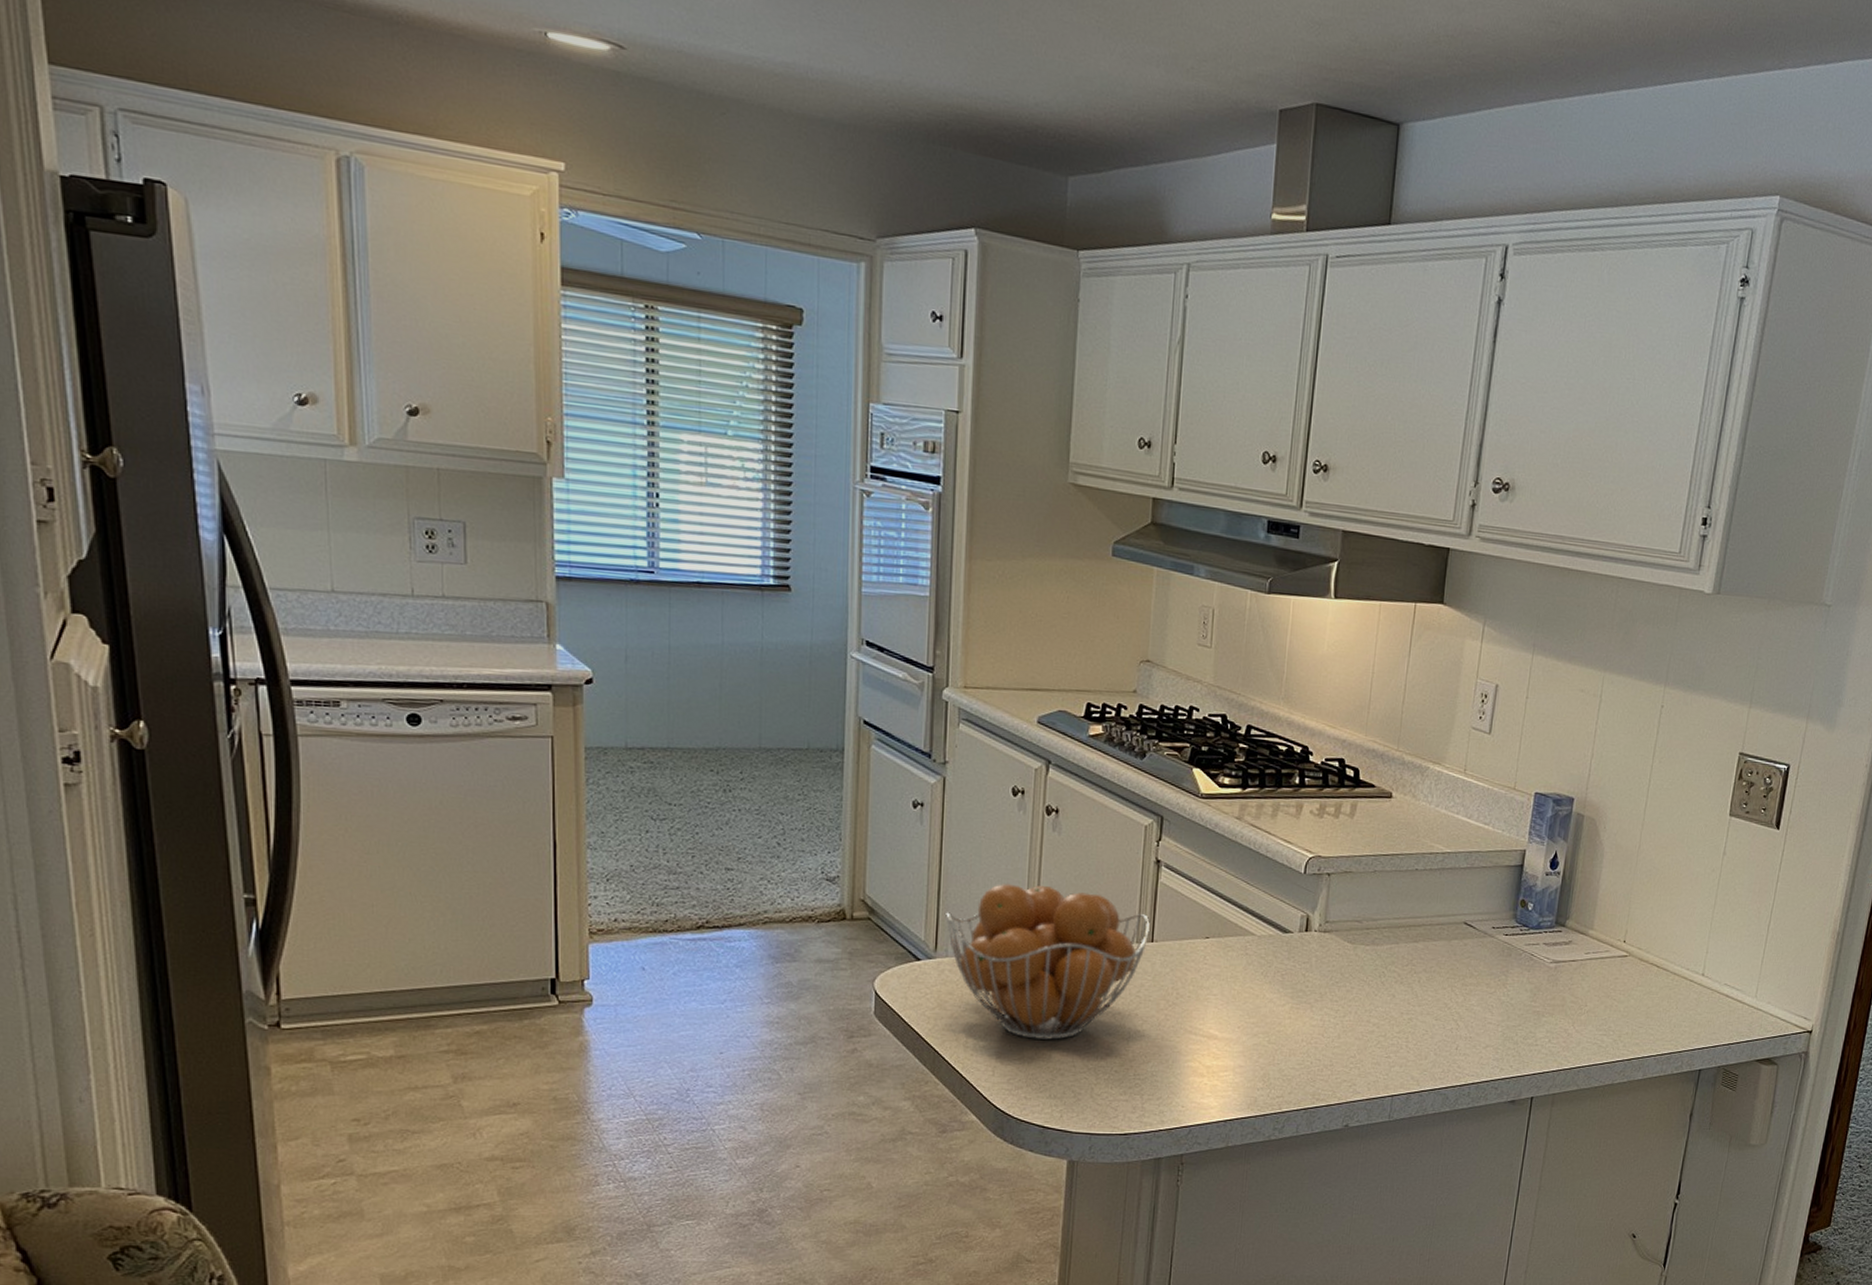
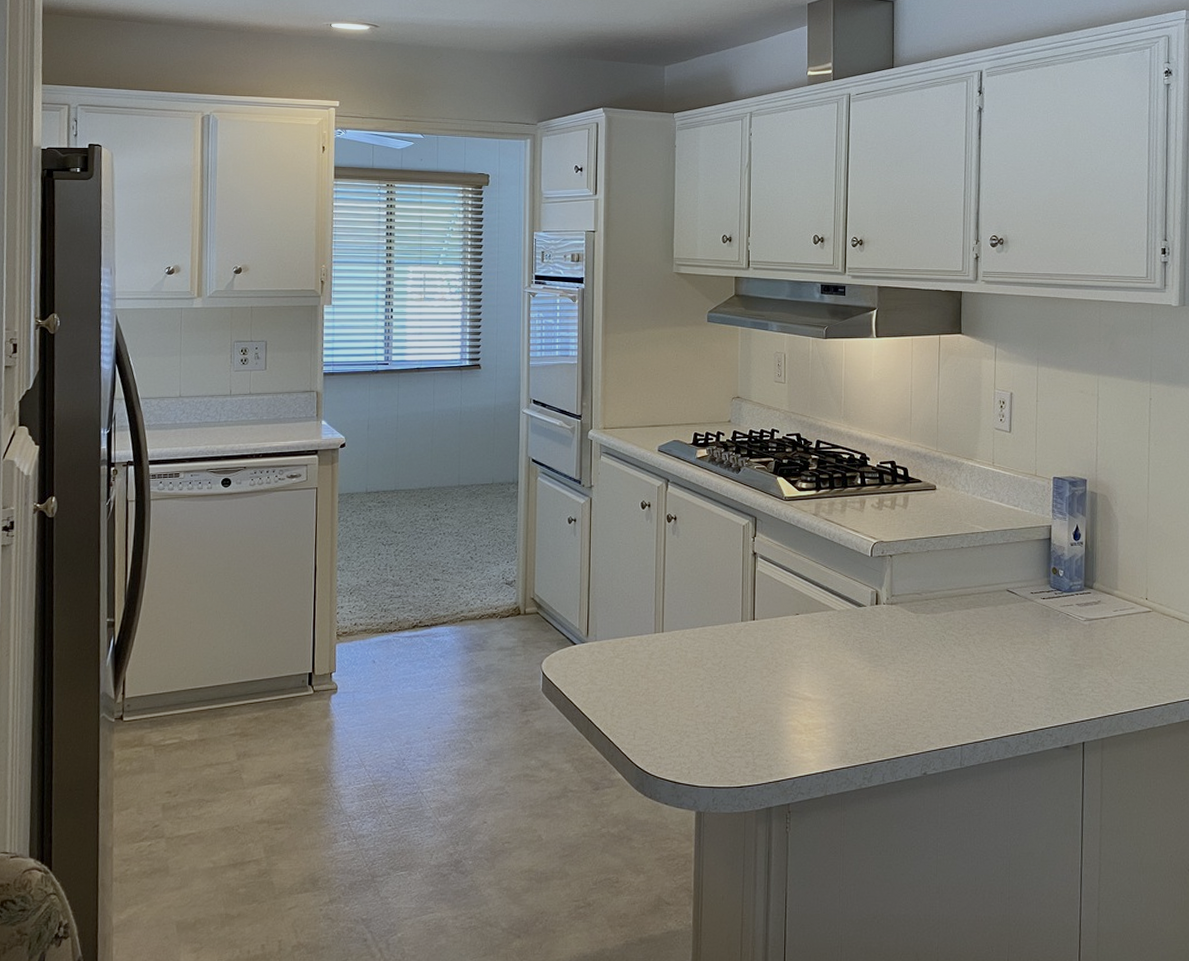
fruit basket: present [946,884,1150,1041] -> none [594,579,751,708]

